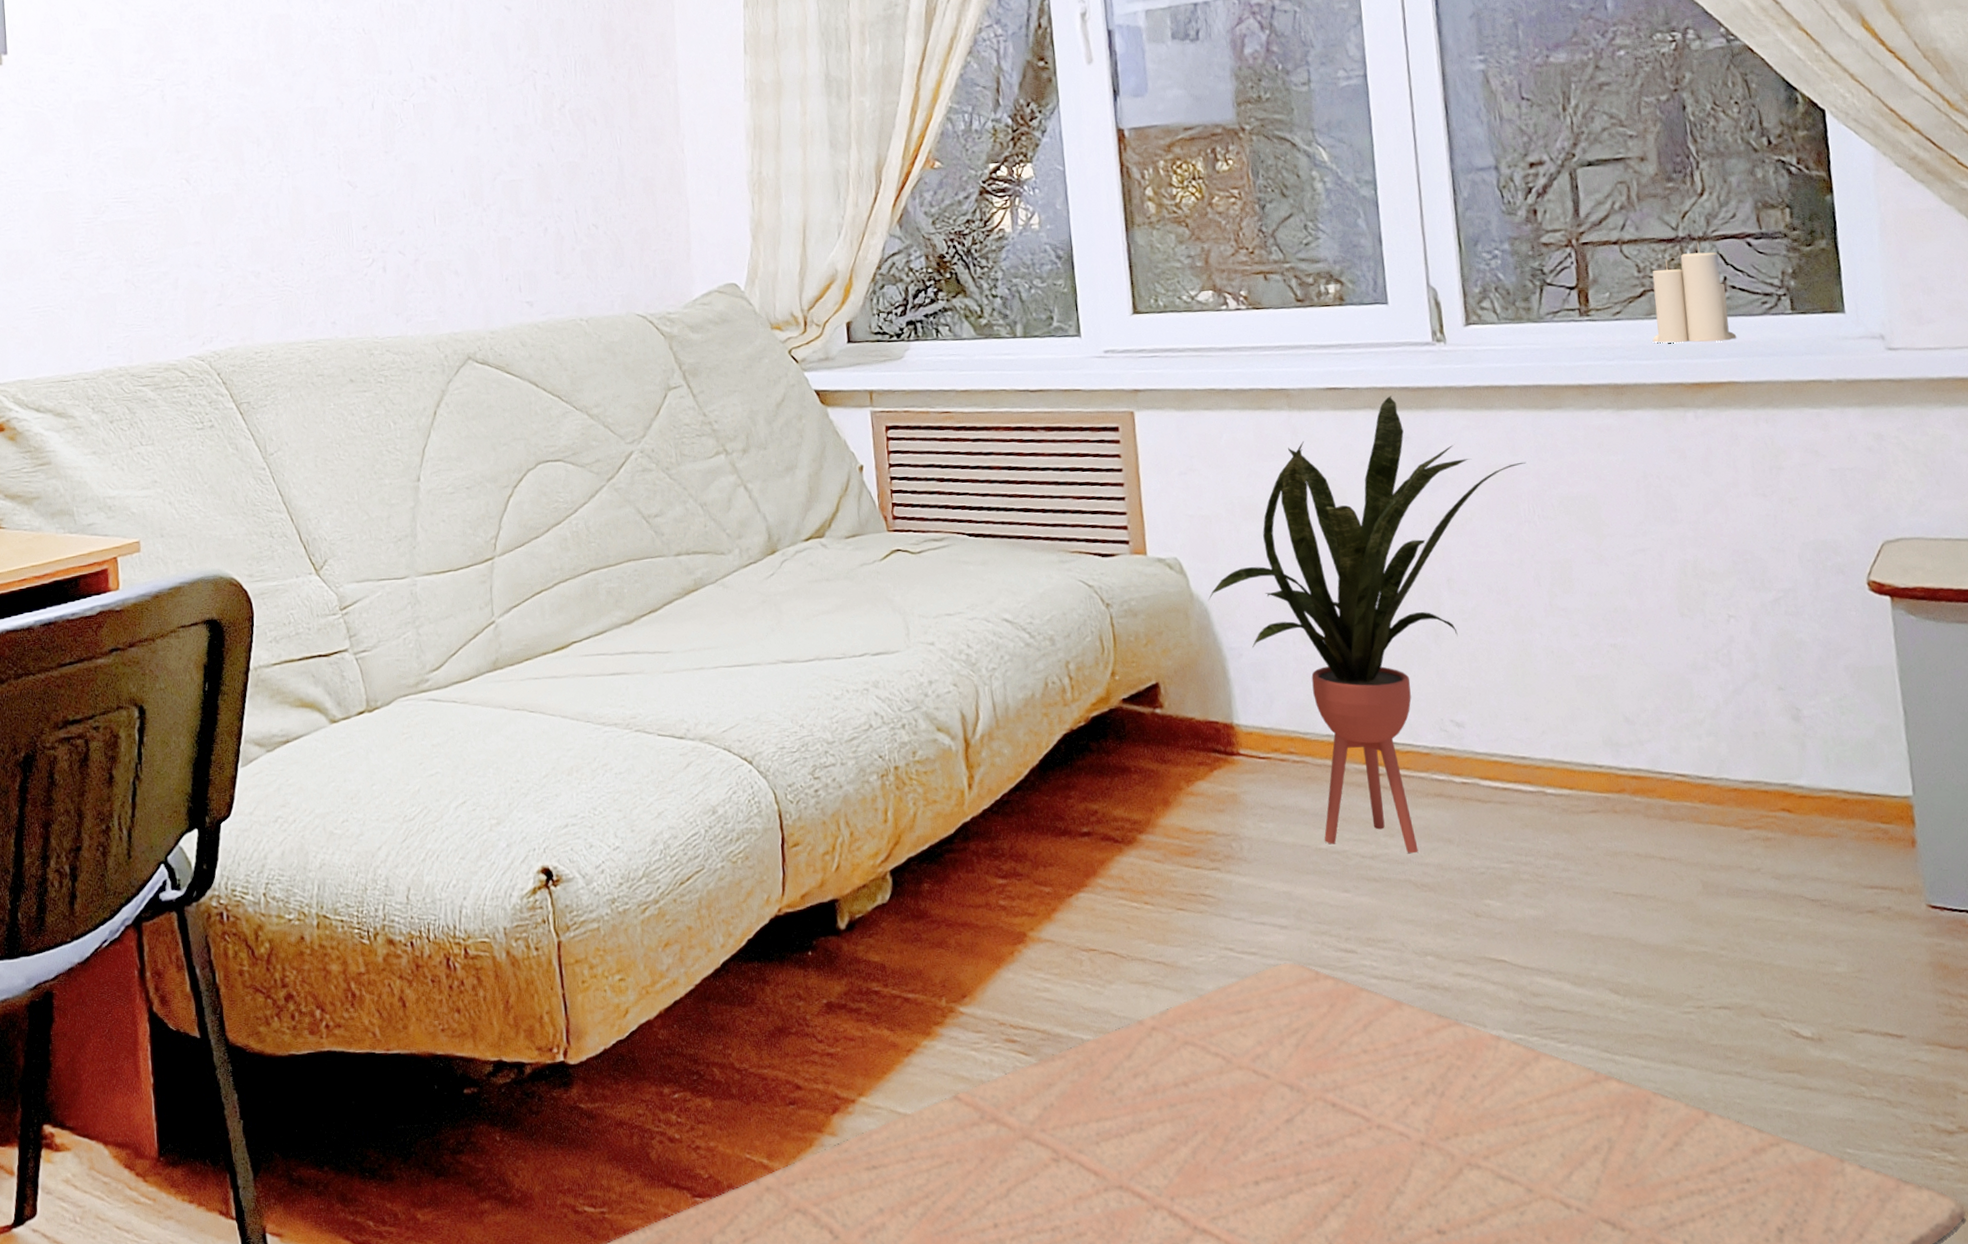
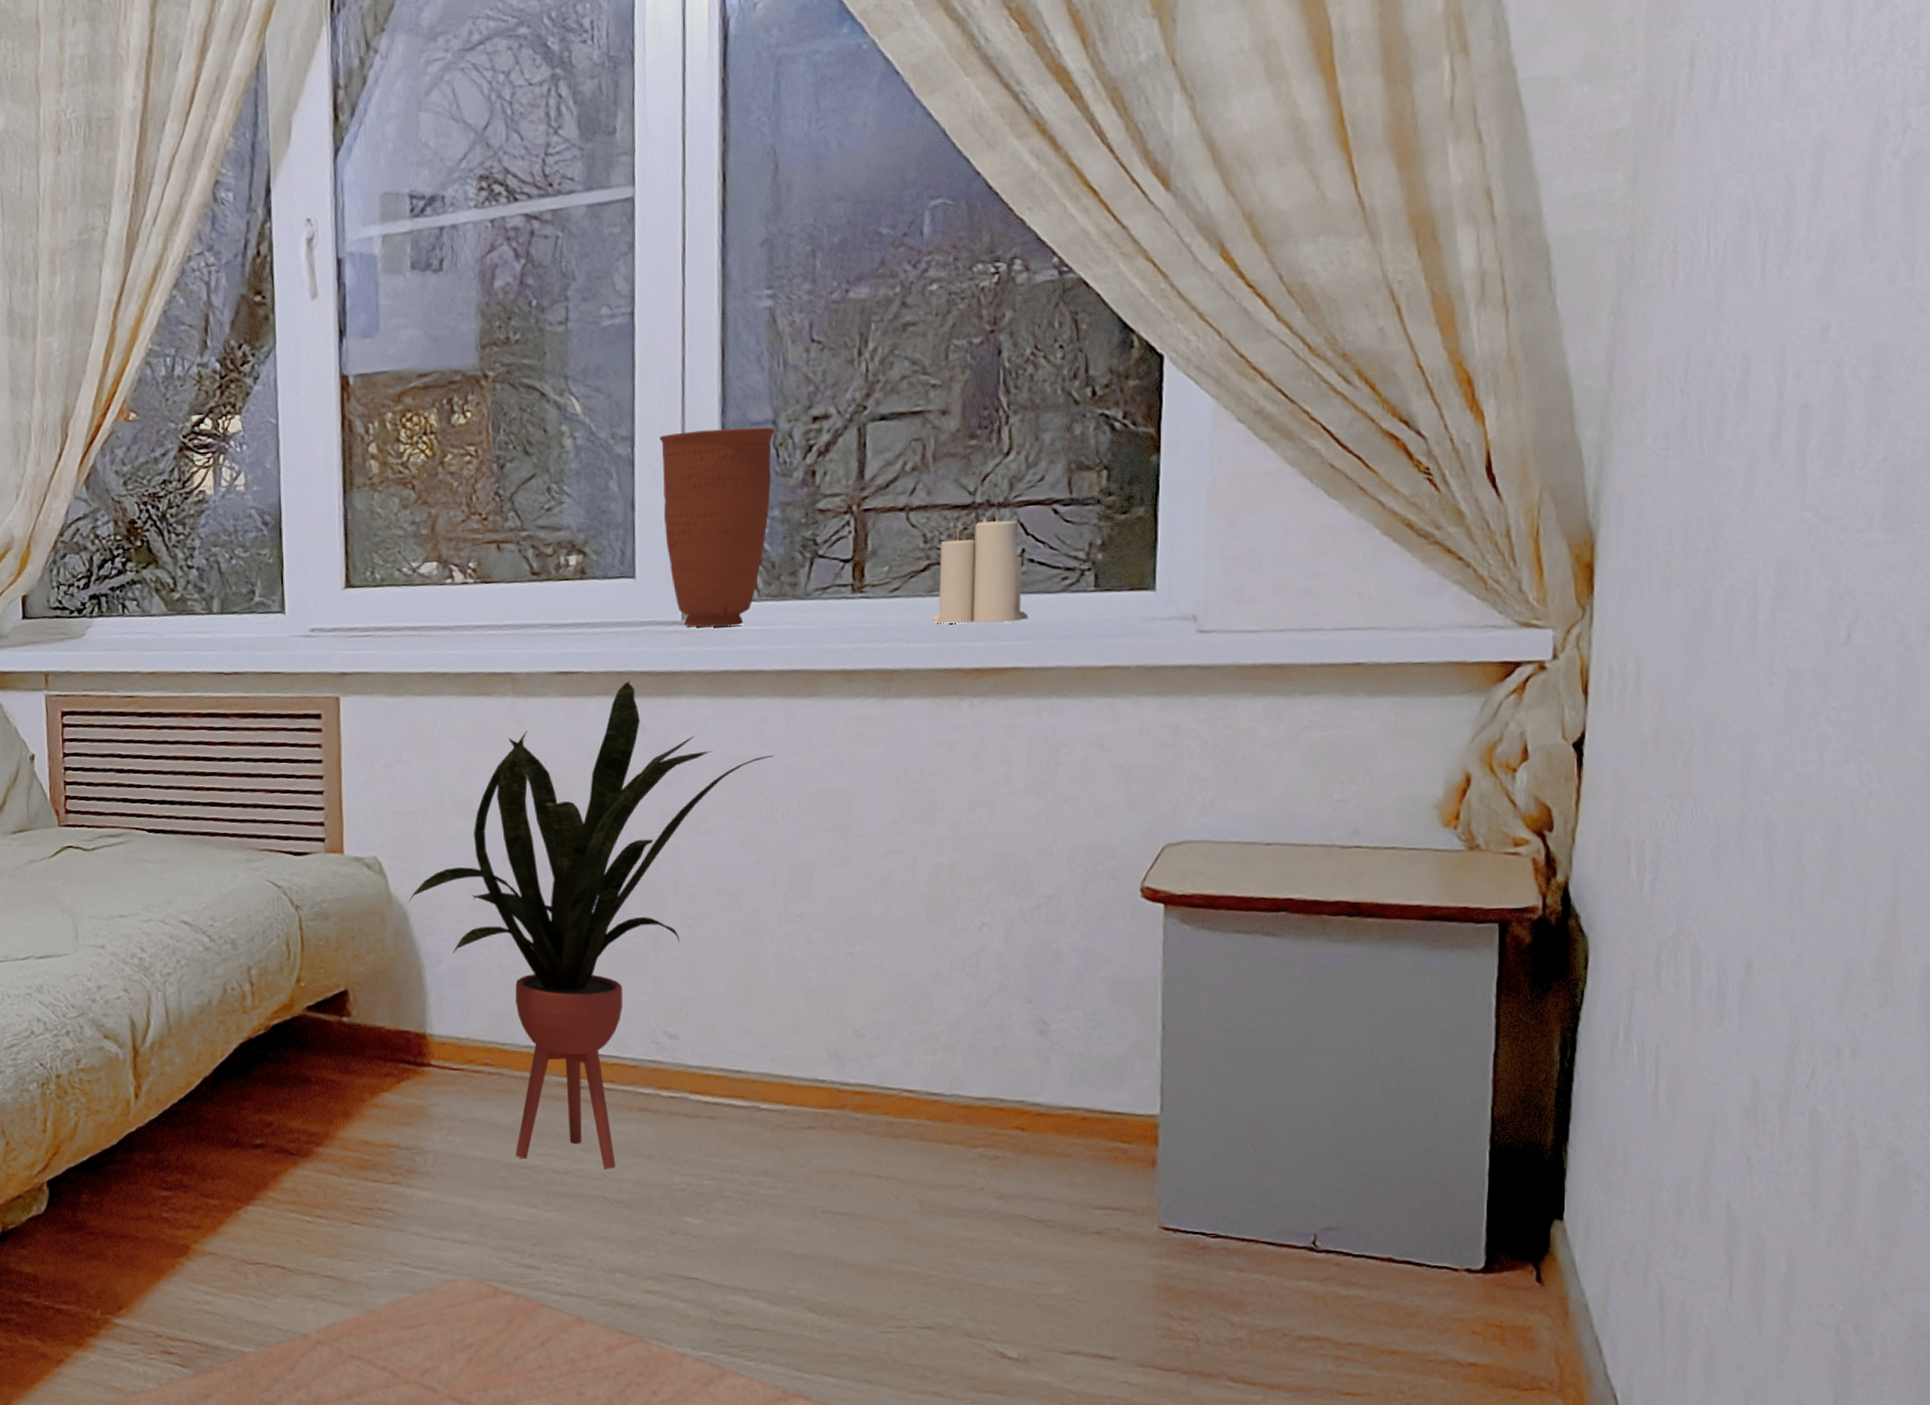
vase: none [1398,172,1500,348] -> present [660,427,775,628]

